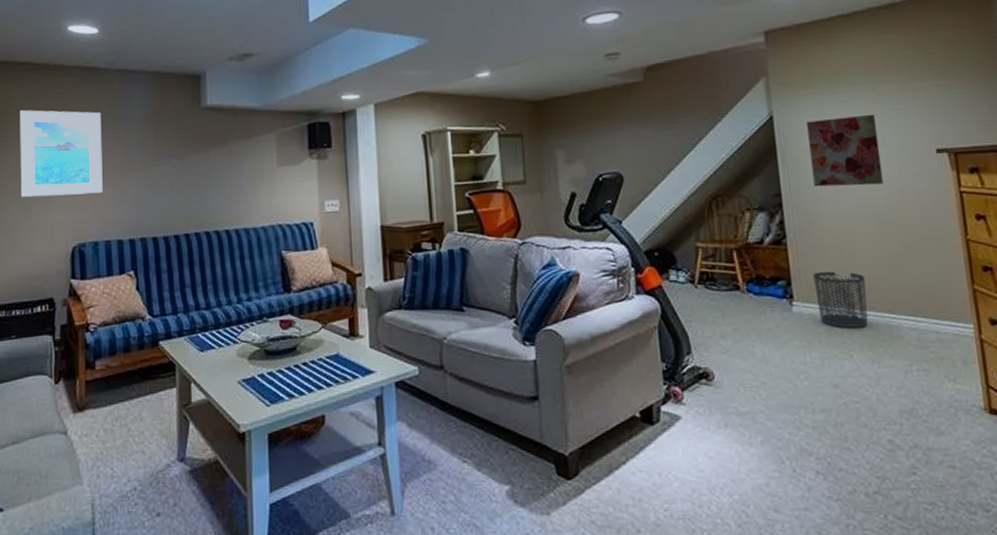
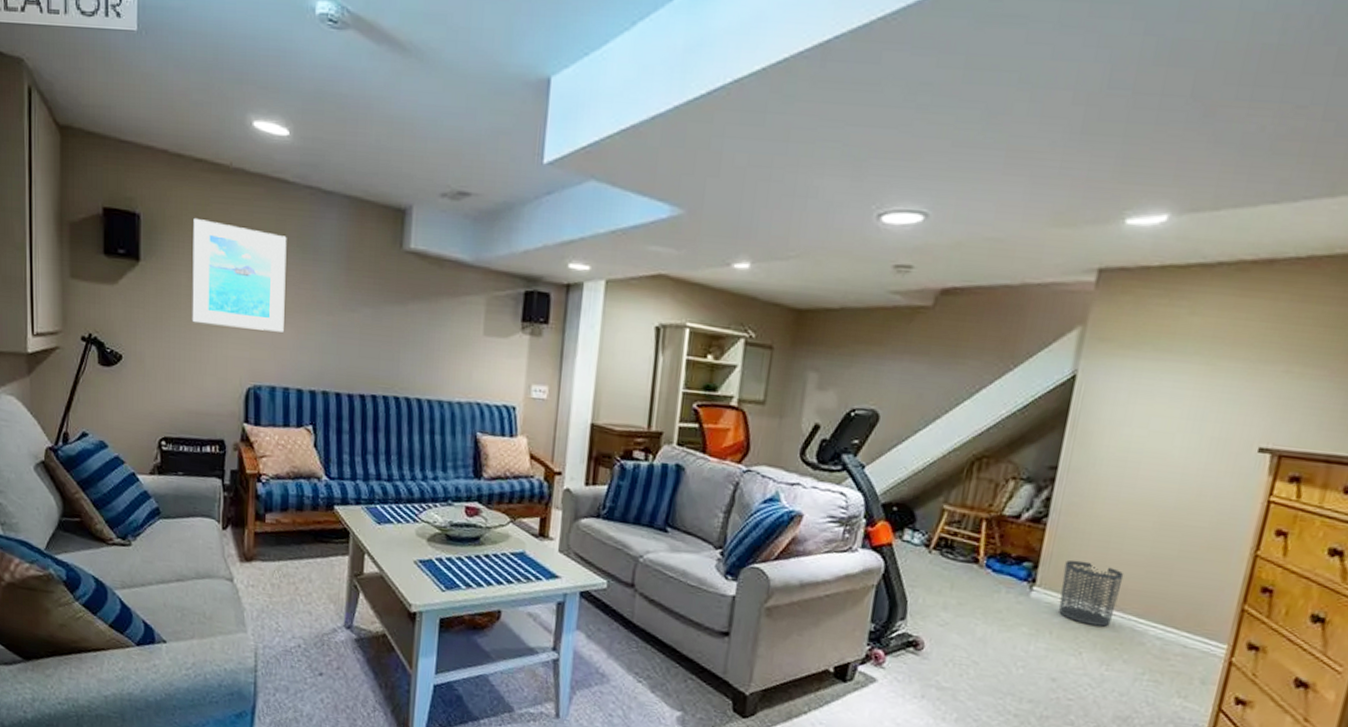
wall art: present [807,114,884,187] -> none [1099,388,1201,477]

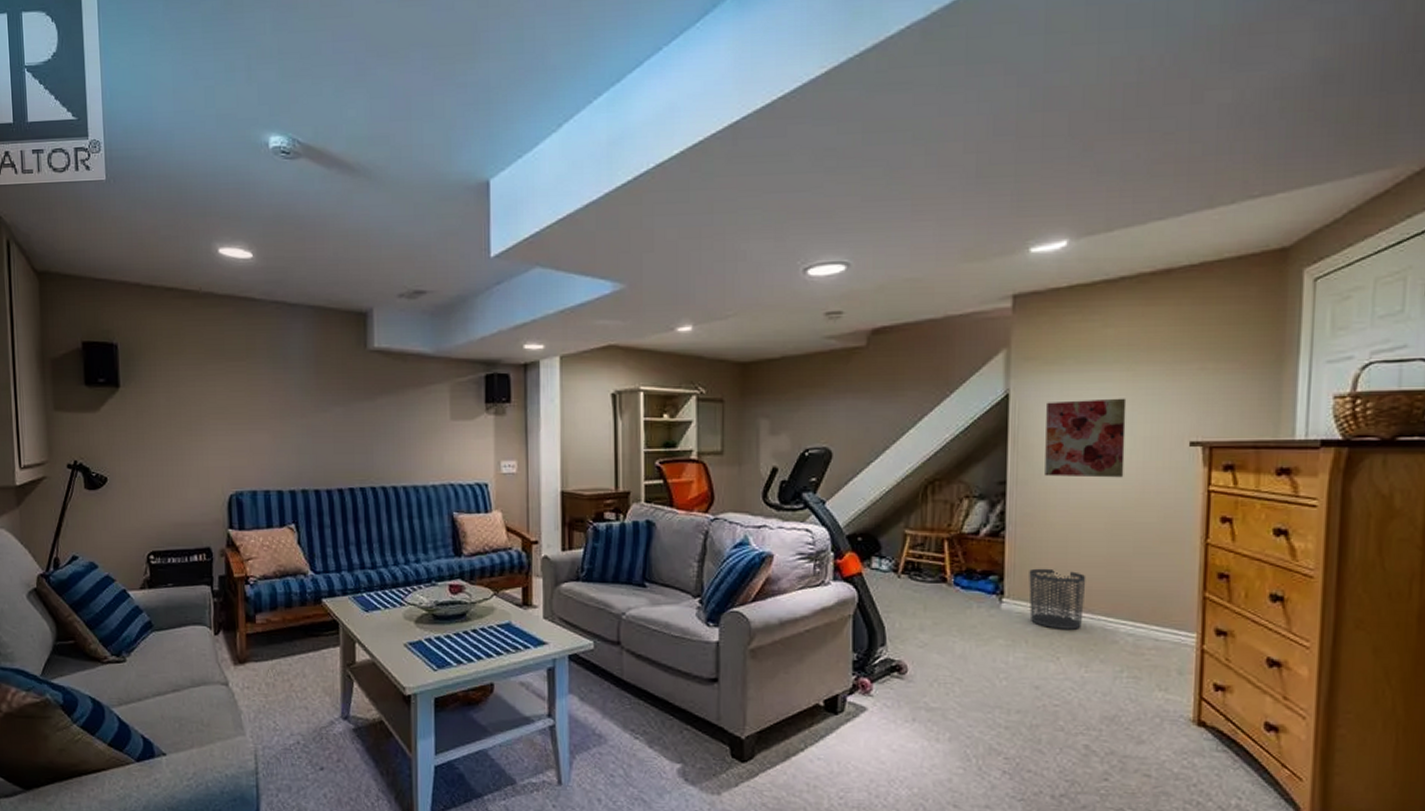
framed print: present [192,219,287,332] -> none [168,342,261,439]
wall art: none [1099,388,1201,477] -> present [1045,398,1127,478]

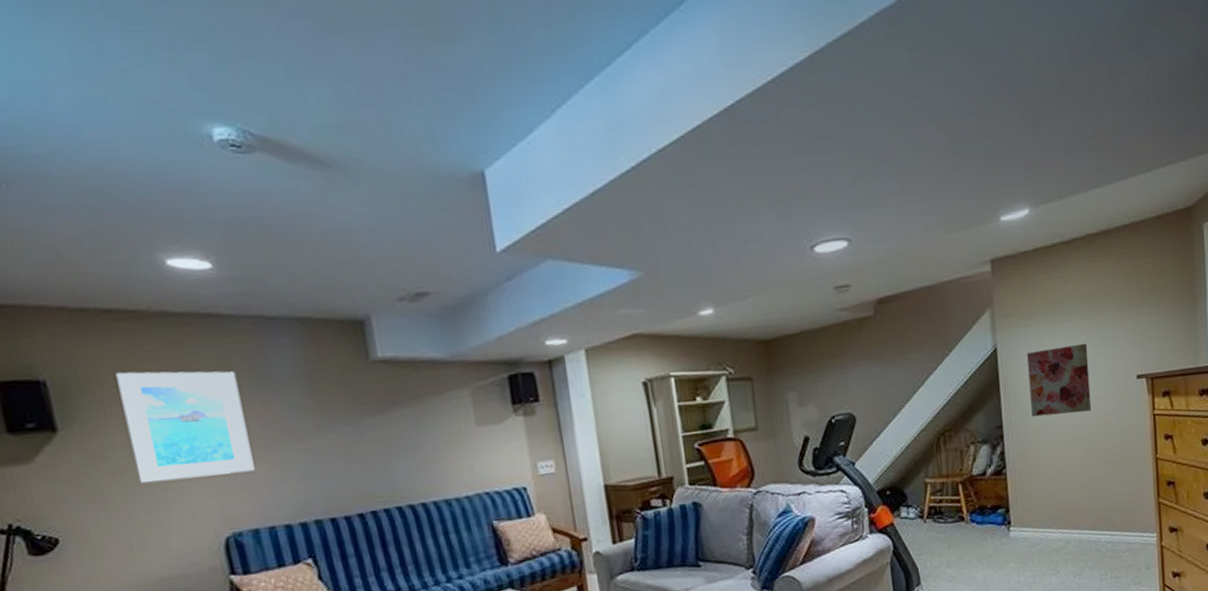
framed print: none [168,342,261,439] -> present [116,371,255,483]
waste bin: present [1029,568,1086,629] -> none [1028,496,1073,547]

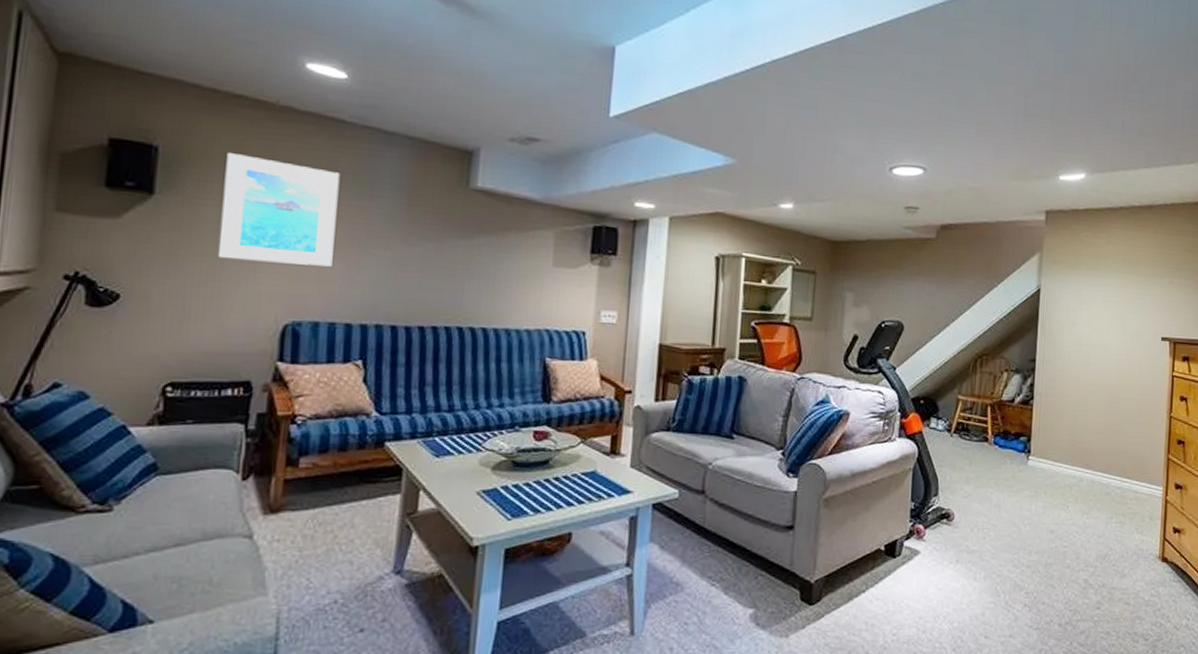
wall art: present [1027,343,1092,417] -> none [1063,298,1121,362]

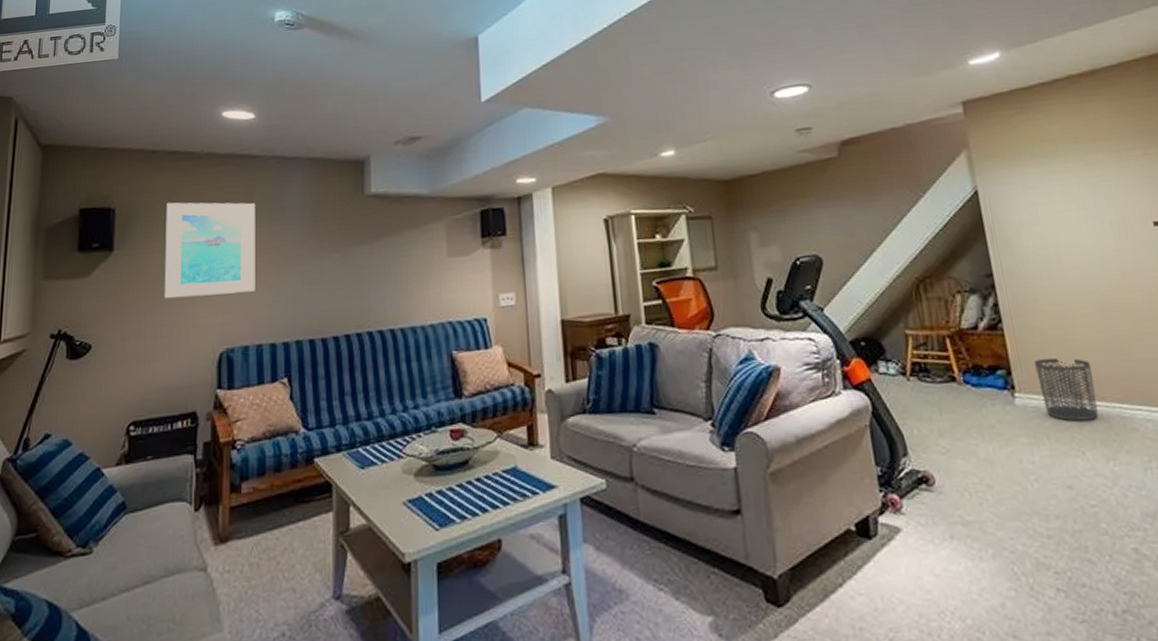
waste bin: none [1048,432,1090,483] -> present [1034,357,1099,422]

